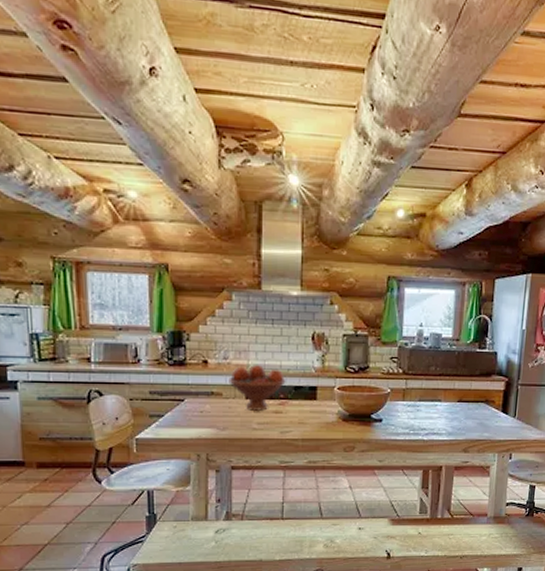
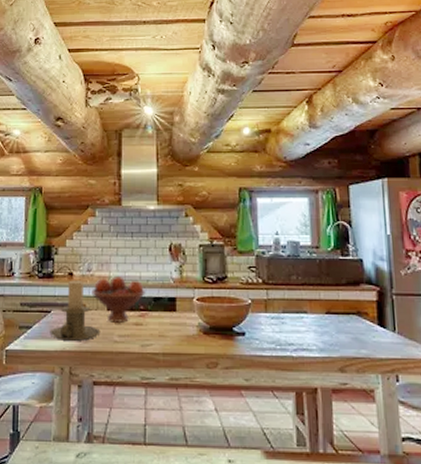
candle holder: none [184,368,239,429] -> present [50,280,101,341]

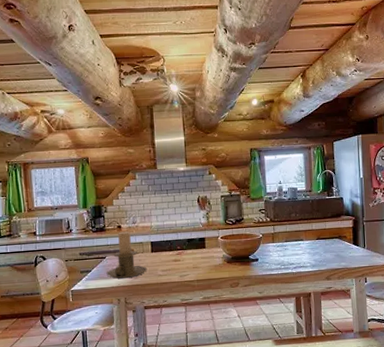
fruit bowl: present [91,277,145,324] -> none [137,225,181,262]

